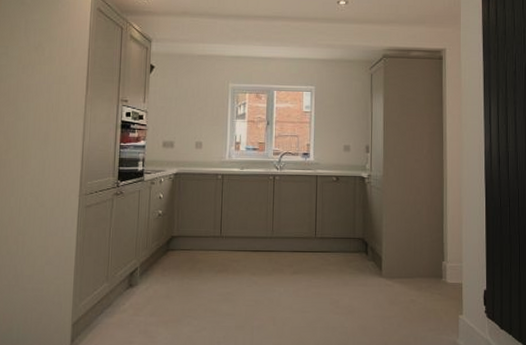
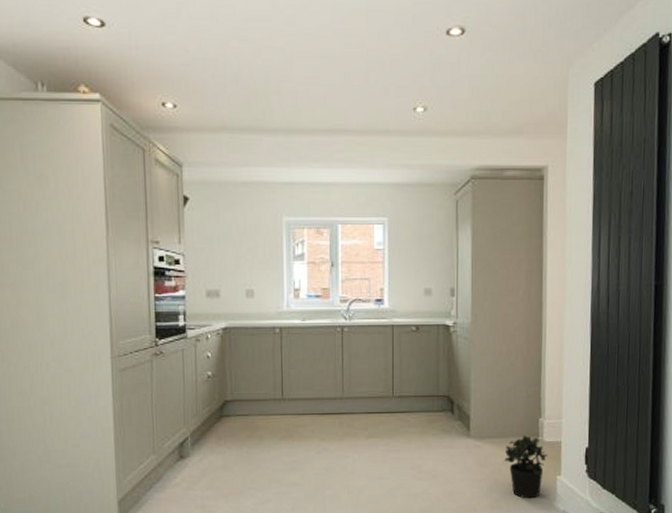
potted plant: none [412,277,451,336] -> present [504,435,548,499]

